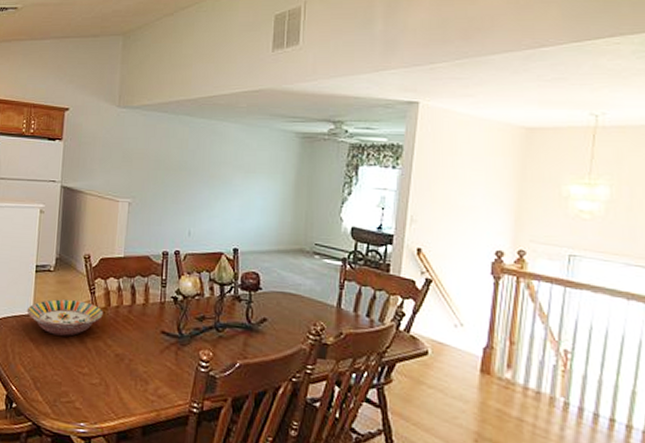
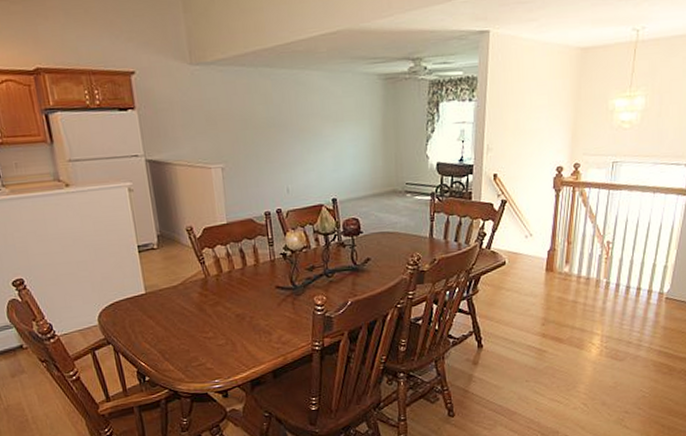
serving bowl: present [26,299,103,336] -> none [138,272,217,309]

